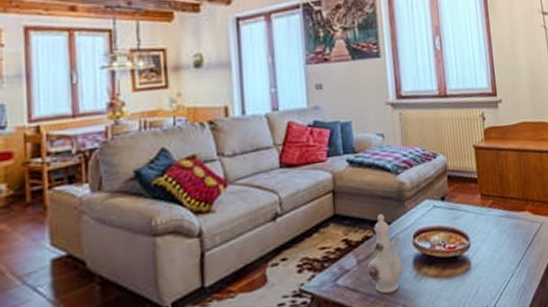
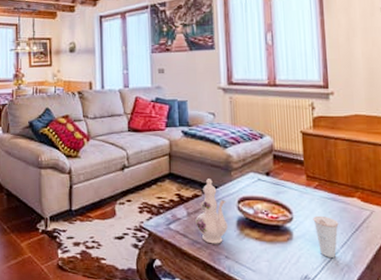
cup: none [489,236,514,282] -> present [313,215,339,257]

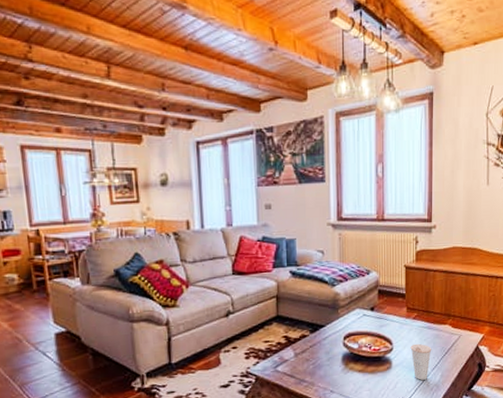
ewer: present [195,179,228,244] -> none [303,318,333,381]

